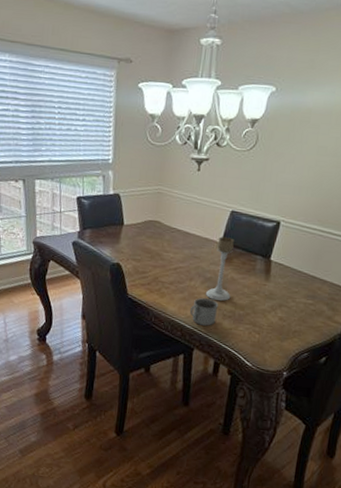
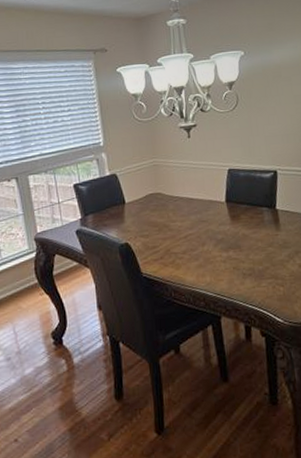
mug: present [189,297,219,326] -> none [208,259,237,290]
candle holder: present [205,237,234,301] -> none [220,195,247,261]

